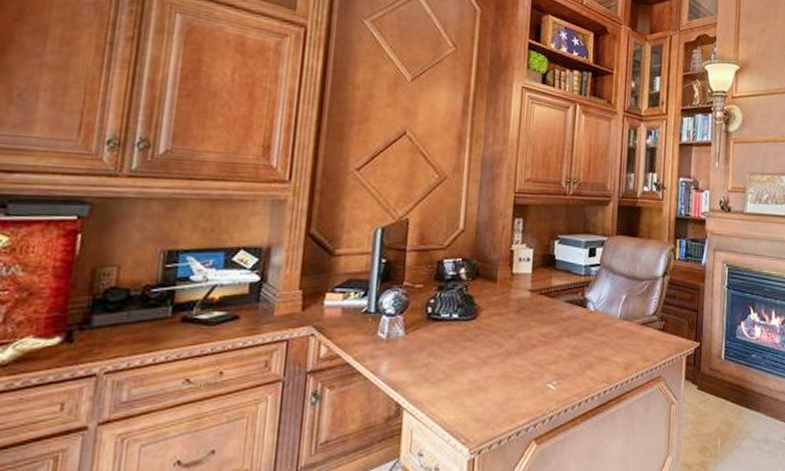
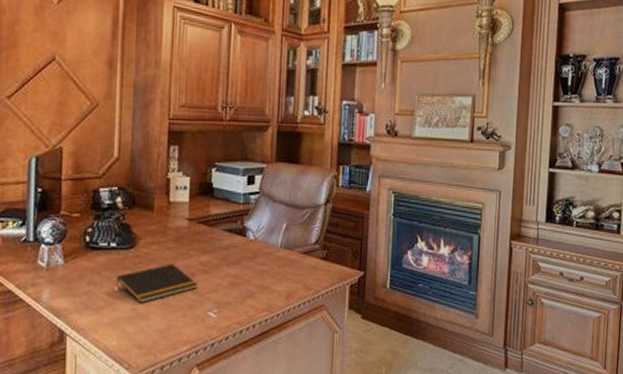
notepad: none [455,335,539,376] -> present [115,263,198,304]

